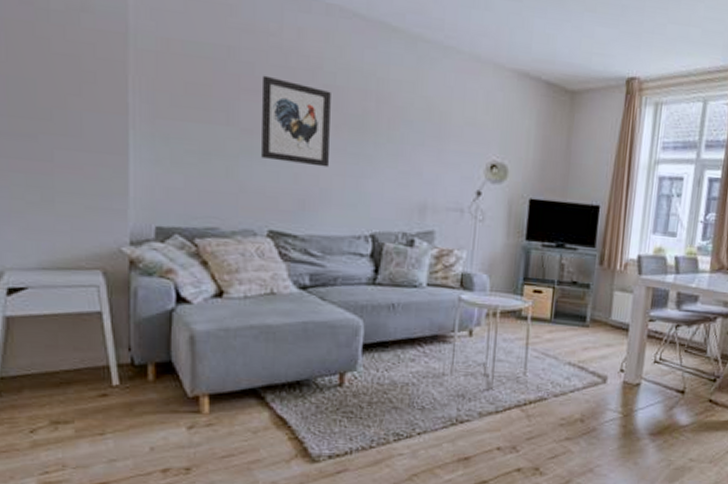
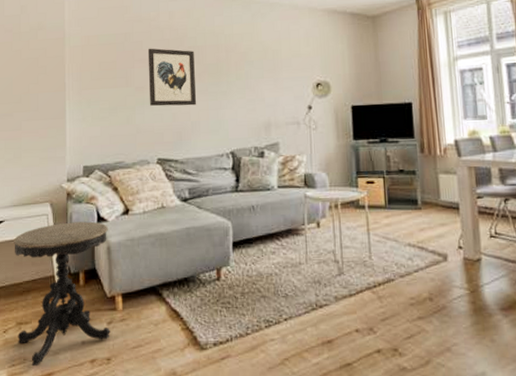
side table: none [43,299,192,475] -> present [14,221,110,367]

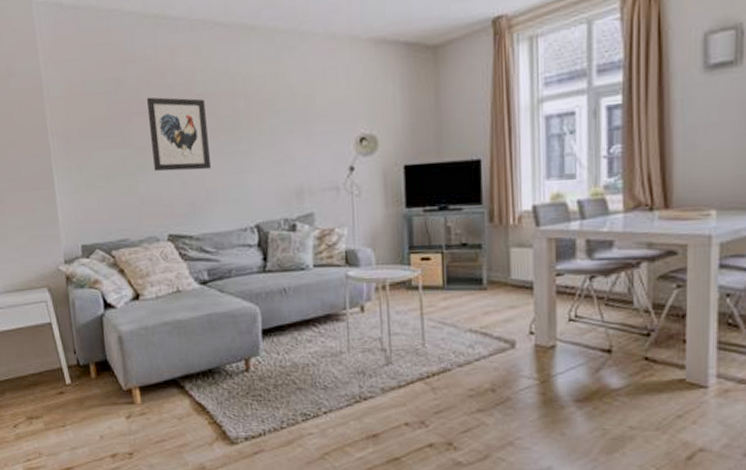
side table: present [14,221,110,367] -> none [12,308,130,461]

